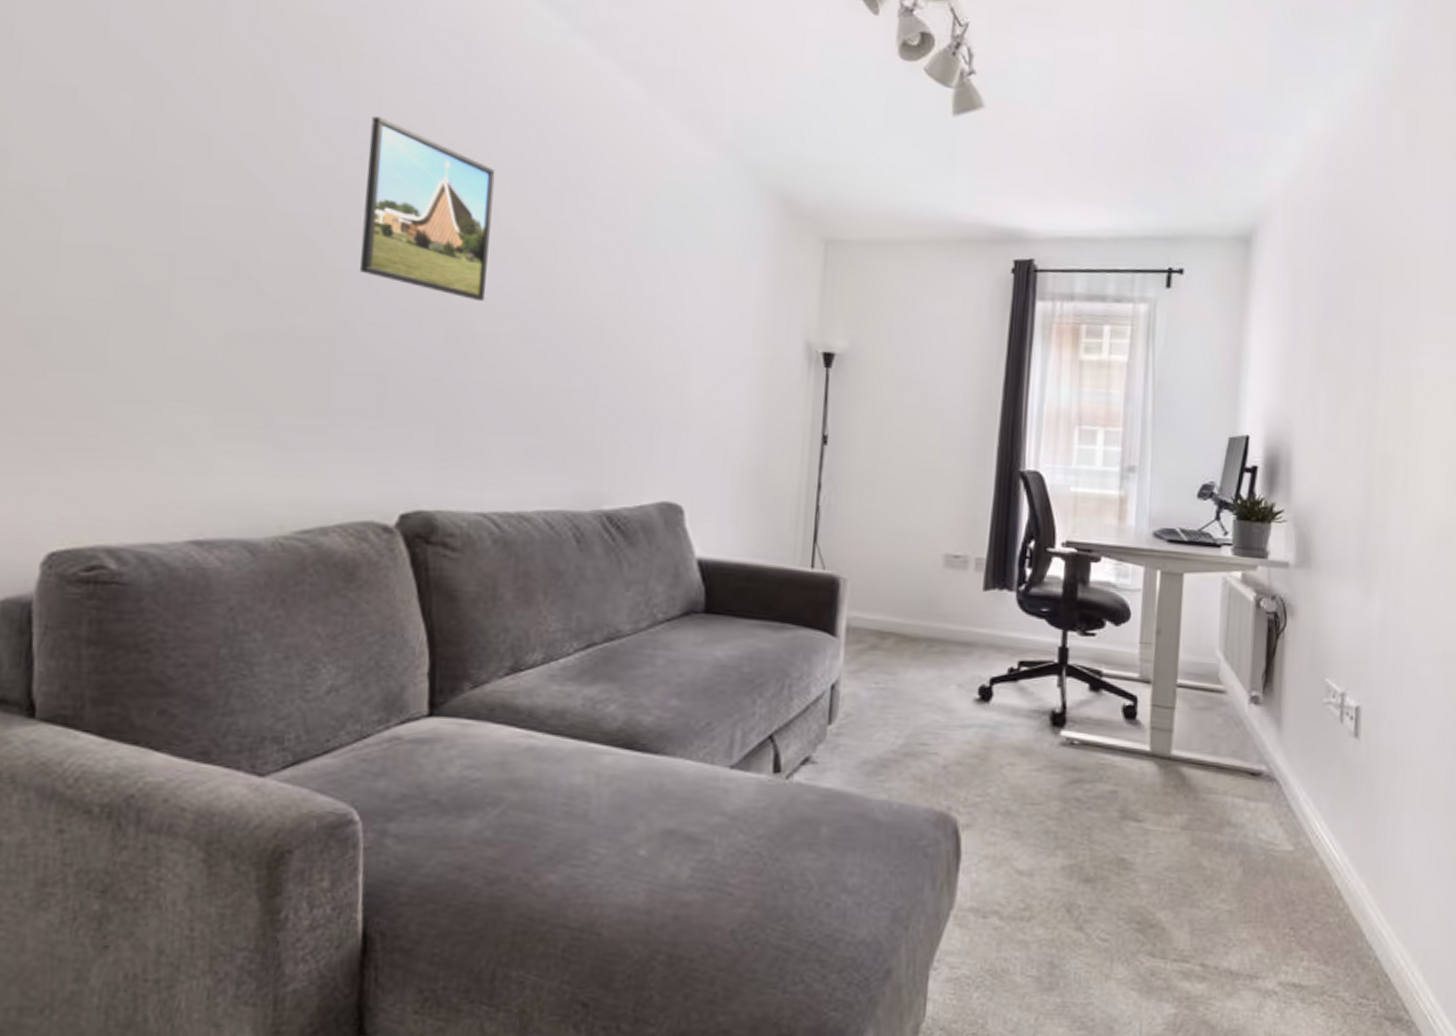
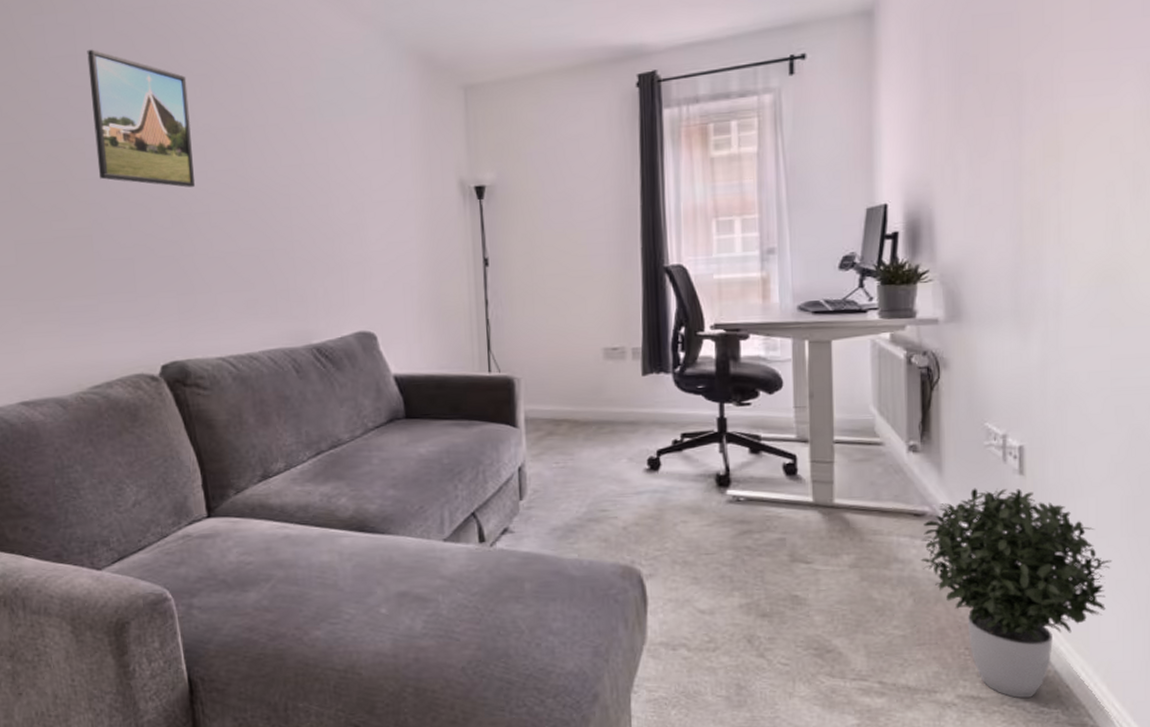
potted plant: none [1253,748,1435,987] -> present [920,488,1112,698]

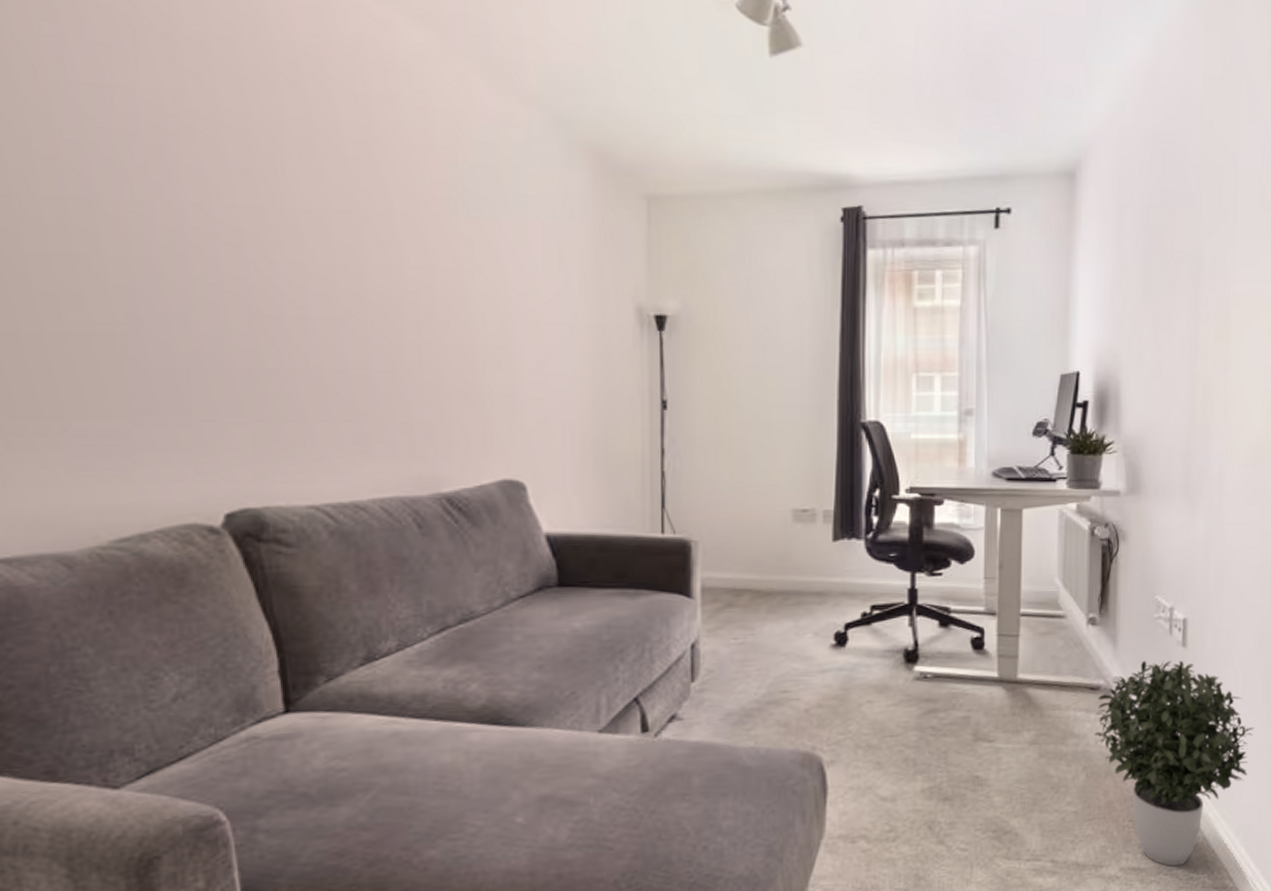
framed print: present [87,49,196,188] -> none [129,81,287,282]

